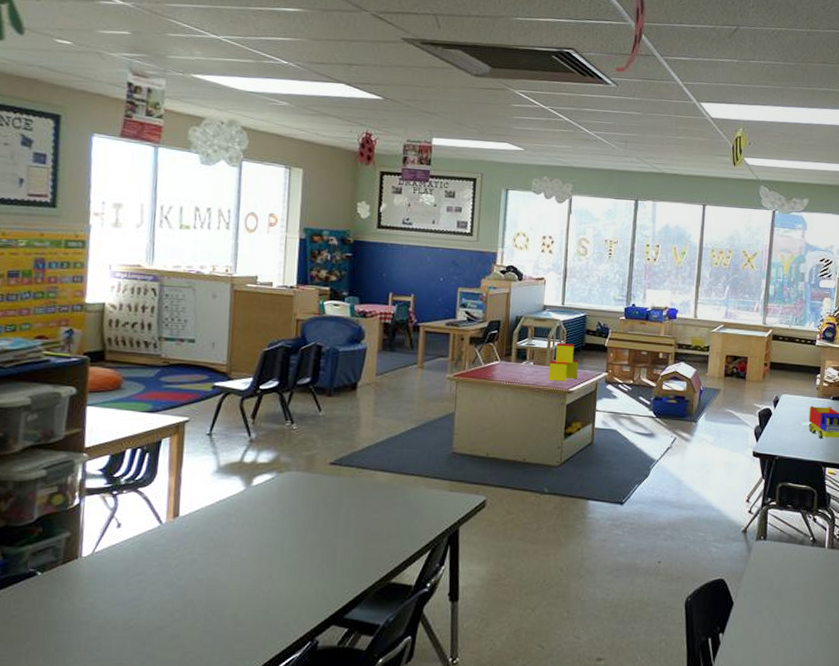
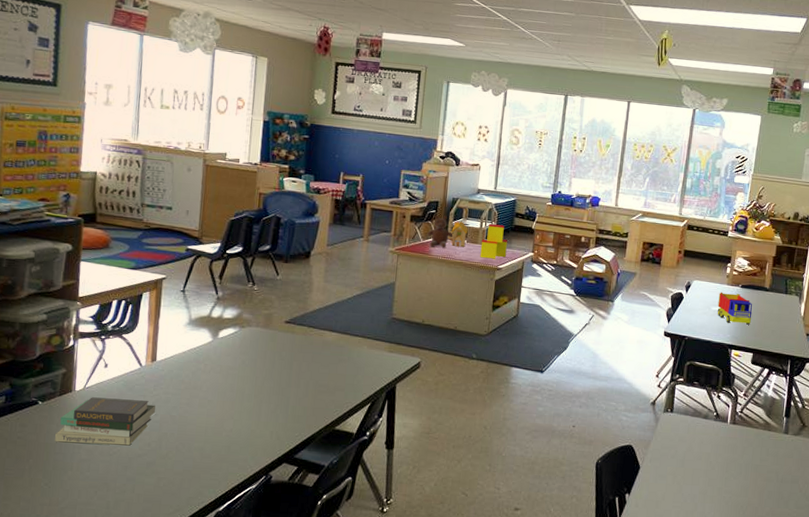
books: none [58,563,180,619] -> present [55,397,156,446]
teddy bear: none [489,335,518,372] -> present [427,215,453,248]
toy house: none [512,340,534,370] -> present [447,220,468,248]

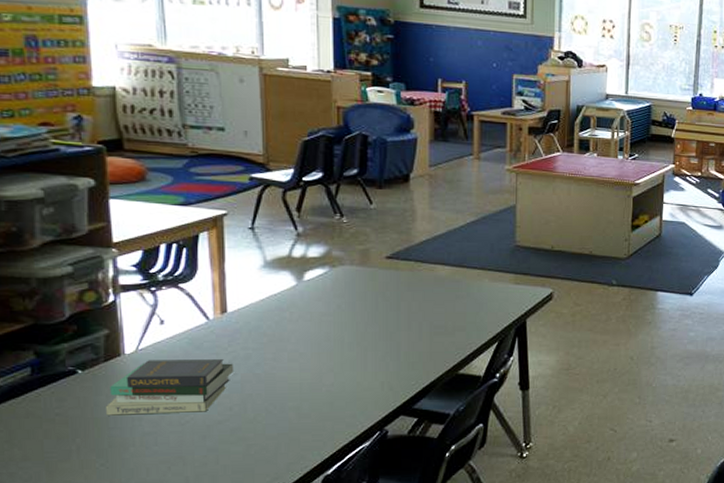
teddy bear: present [427,215,453,248] -> none [549,125,581,164]
toy house: present [447,220,468,248] -> none [574,131,598,162]
toy blocks: present [480,224,508,259] -> none [613,134,644,174]

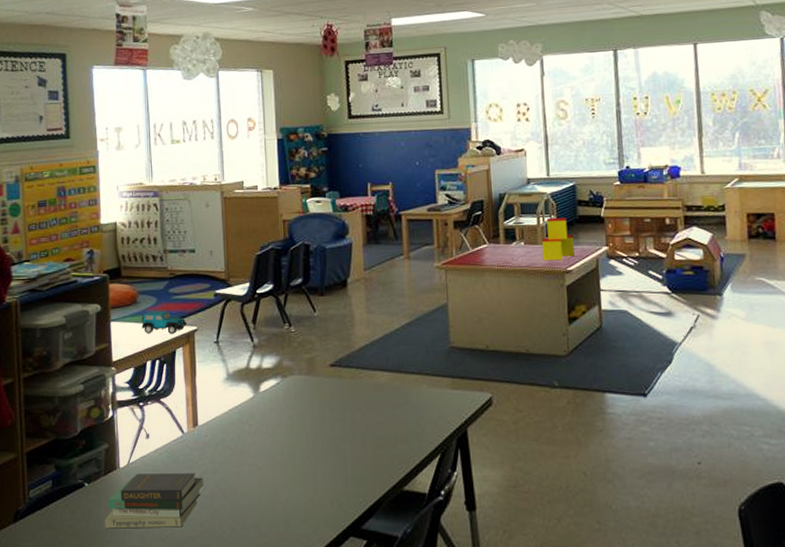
toy car: none [152,190,214,218] -> present [141,310,187,335]
toy blocks: none [613,134,644,174] -> present [541,217,575,261]

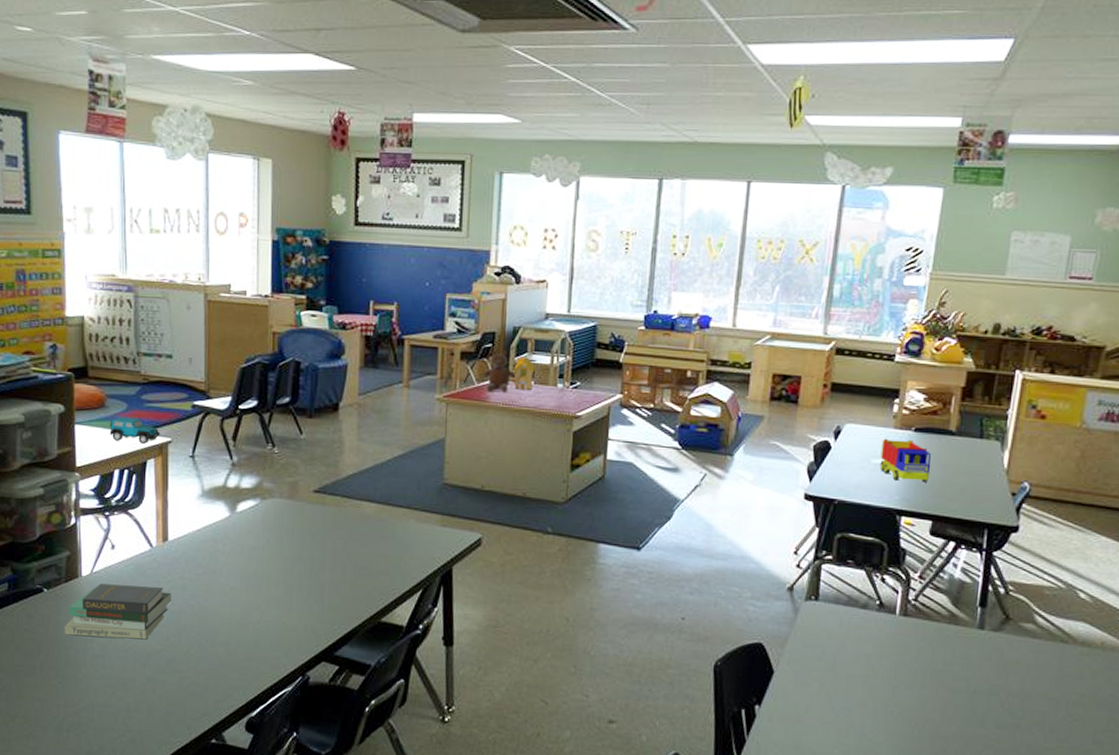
teddy bear: none [476,216,507,256] -> present [482,350,516,393]
toy house: none [500,219,524,252] -> present [509,355,535,391]
toy blocks: present [541,217,575,261] -> none [552,358,587,405]

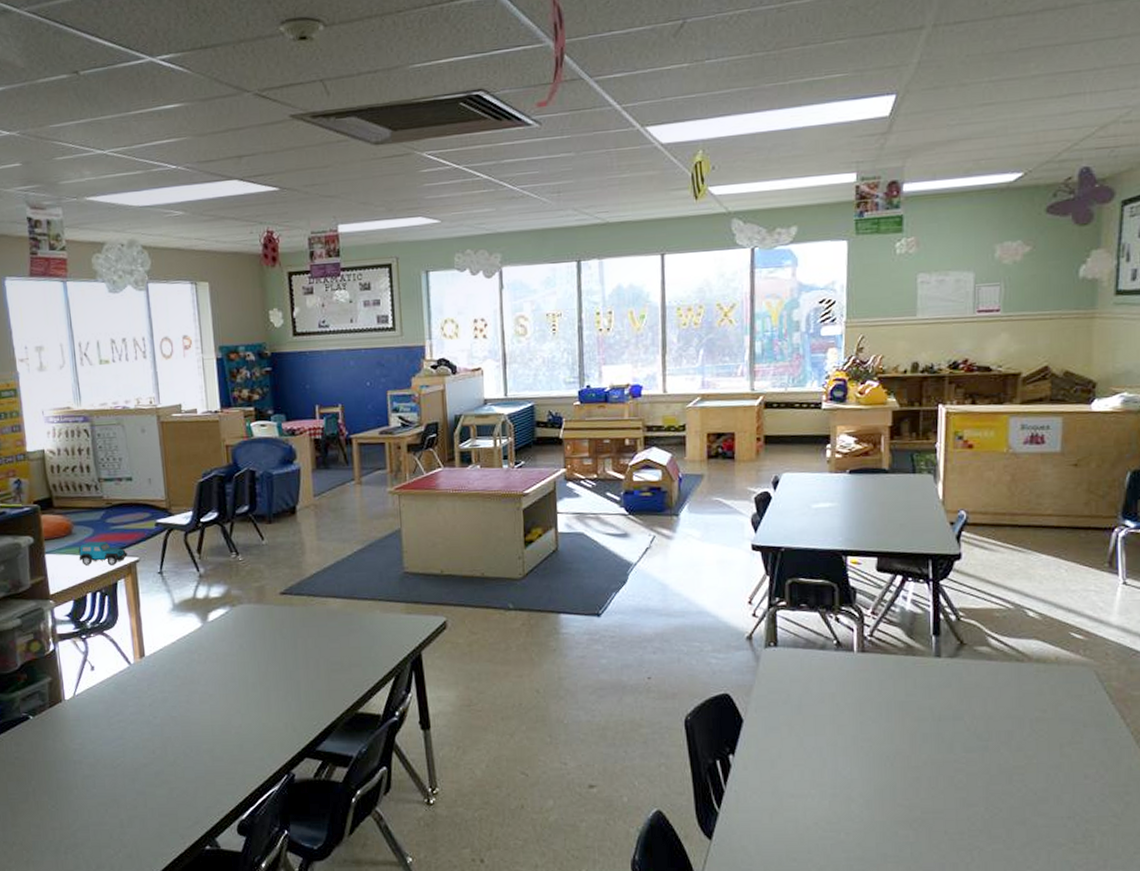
books: present [65,583,172,640] -> none [53,703,155,759]
teddy bear: present [482,350,516,393] -> none [430,438,463,480]
toy house: present [509,355,535,391] -> none [456,441,480,476]
toy truck: present [879,438,931,482] -> none [819,481,870,523]

